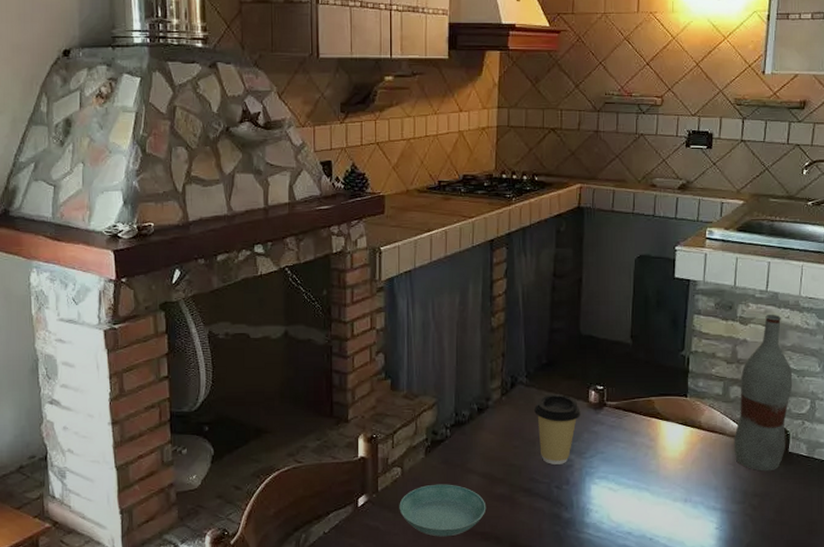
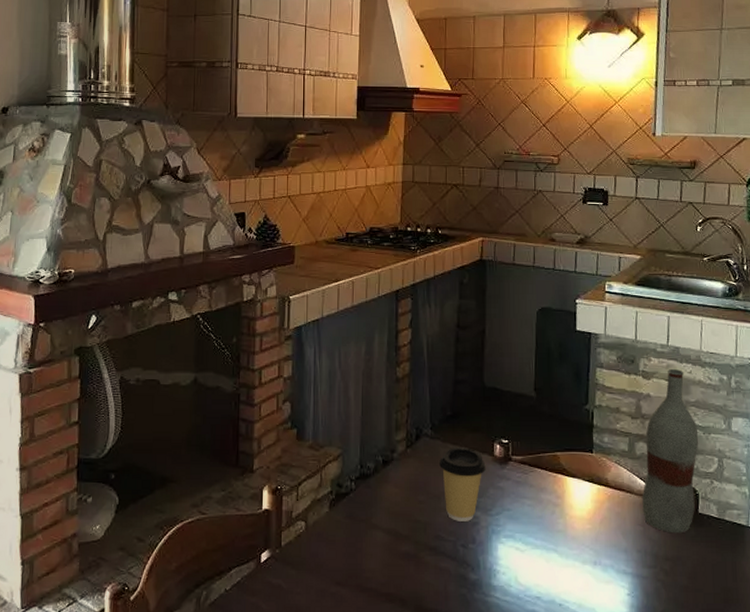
saucer: present [399,484,487,537] -> none [302,540,391,598]

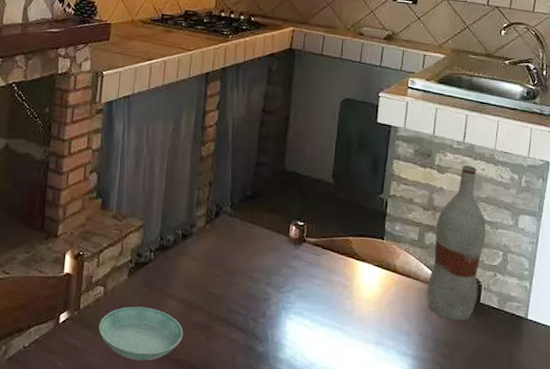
saucer: none [302,540,391,598] -> present [98,306,184,361]
coffee cup: present [438,447,486,521] -> none [235,226,281,297]

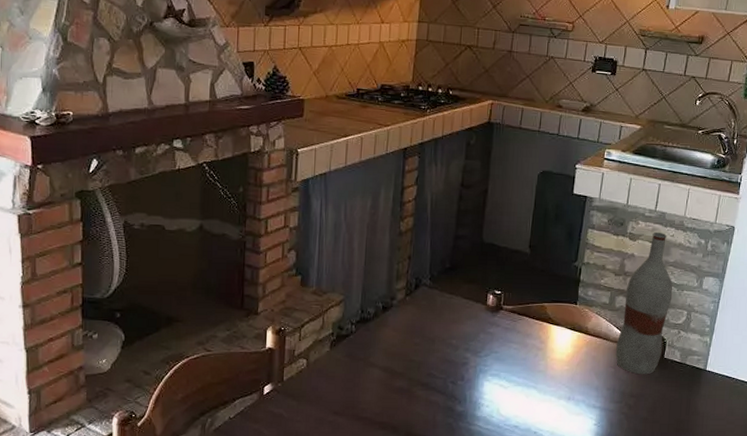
saucer: present [98,306,184,361] -> none [303,376,386,425]

